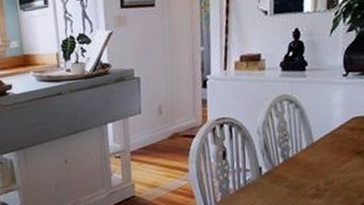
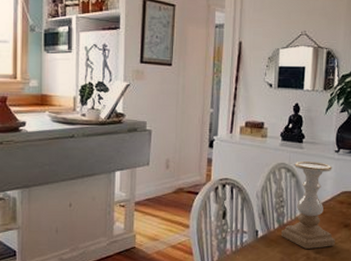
candle holder: none [287,89,347,182] -> present [282,160,335,250]

